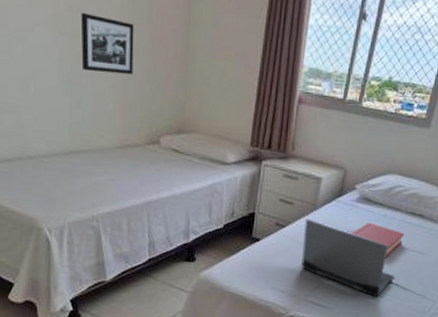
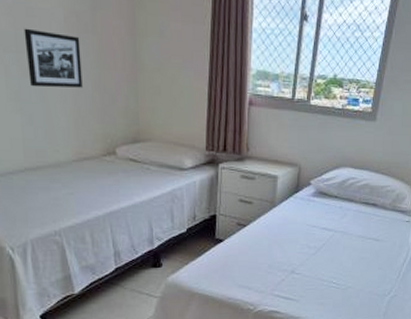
laptop computer: present [301,219,394,297] -> none [265,216,354,285]
hardback book: present [352,222,404,258] -> none [311,215,360,248]

